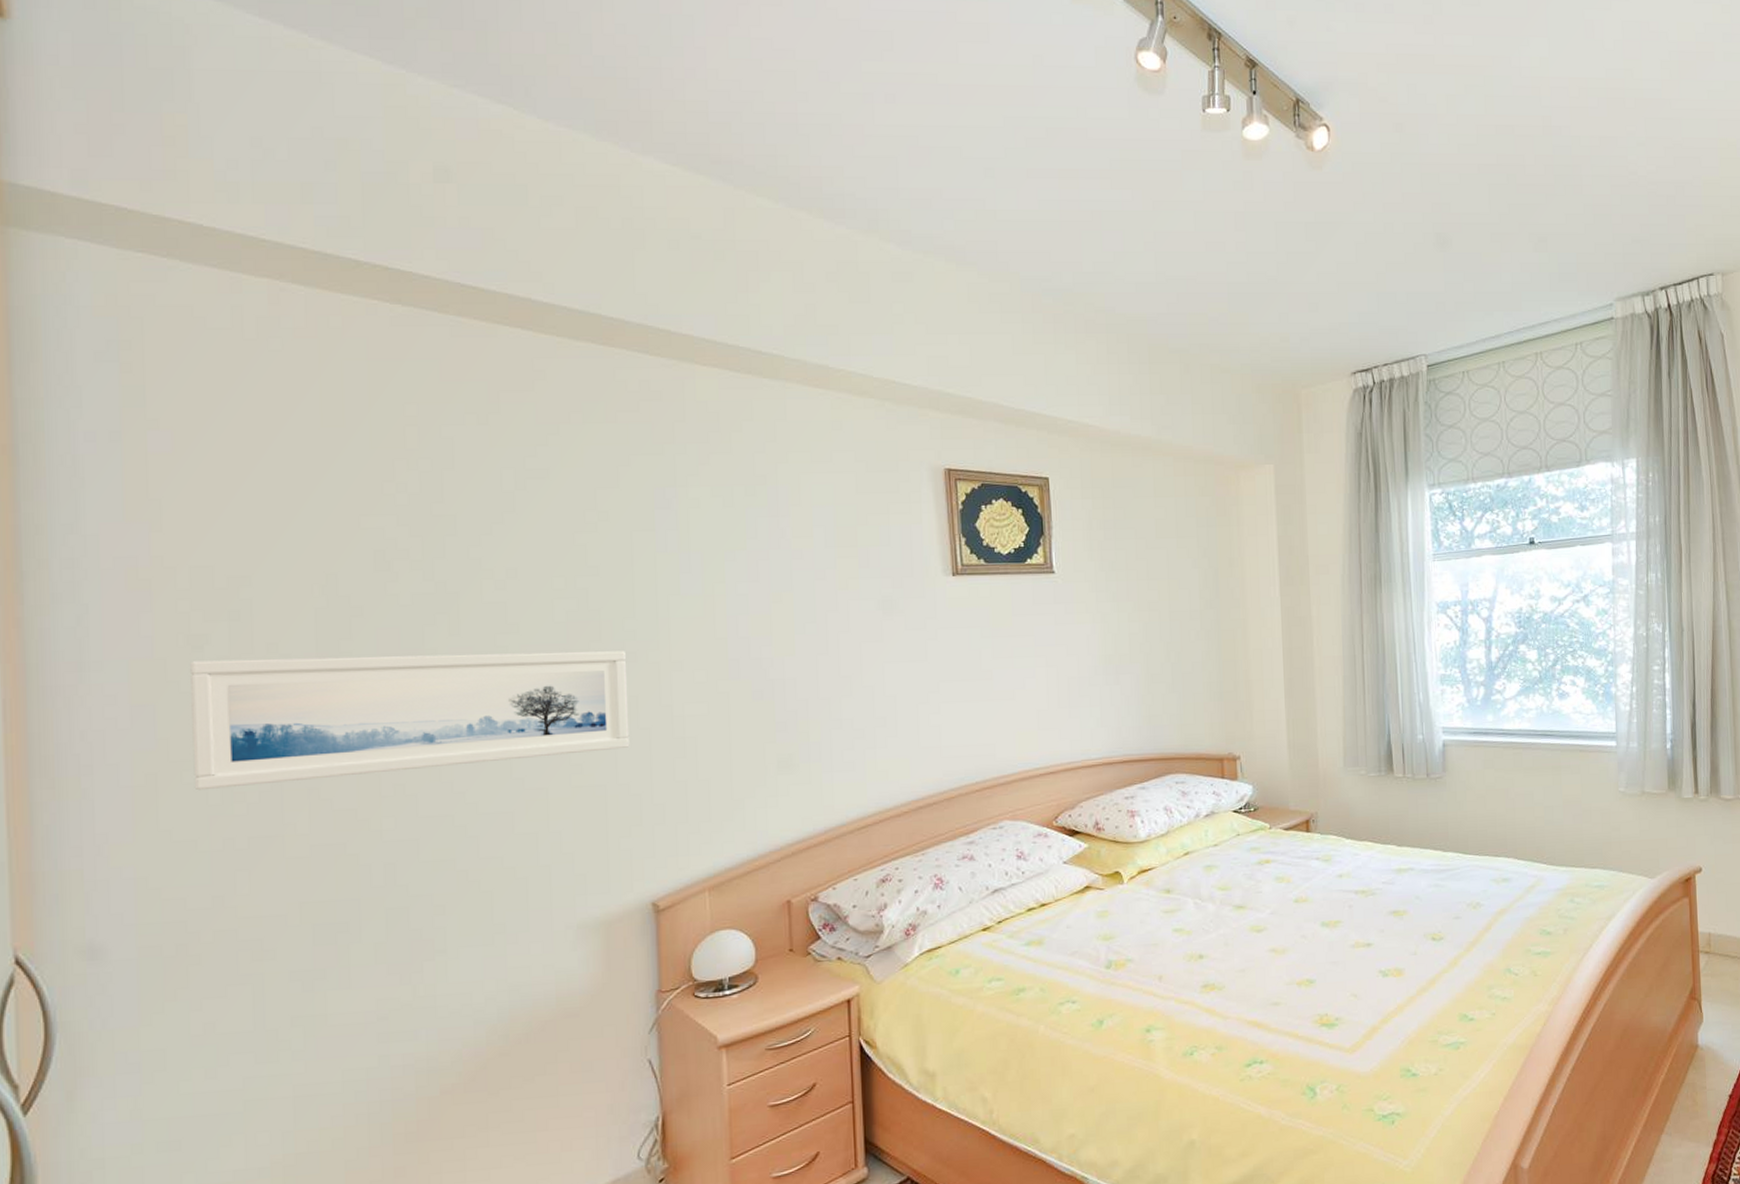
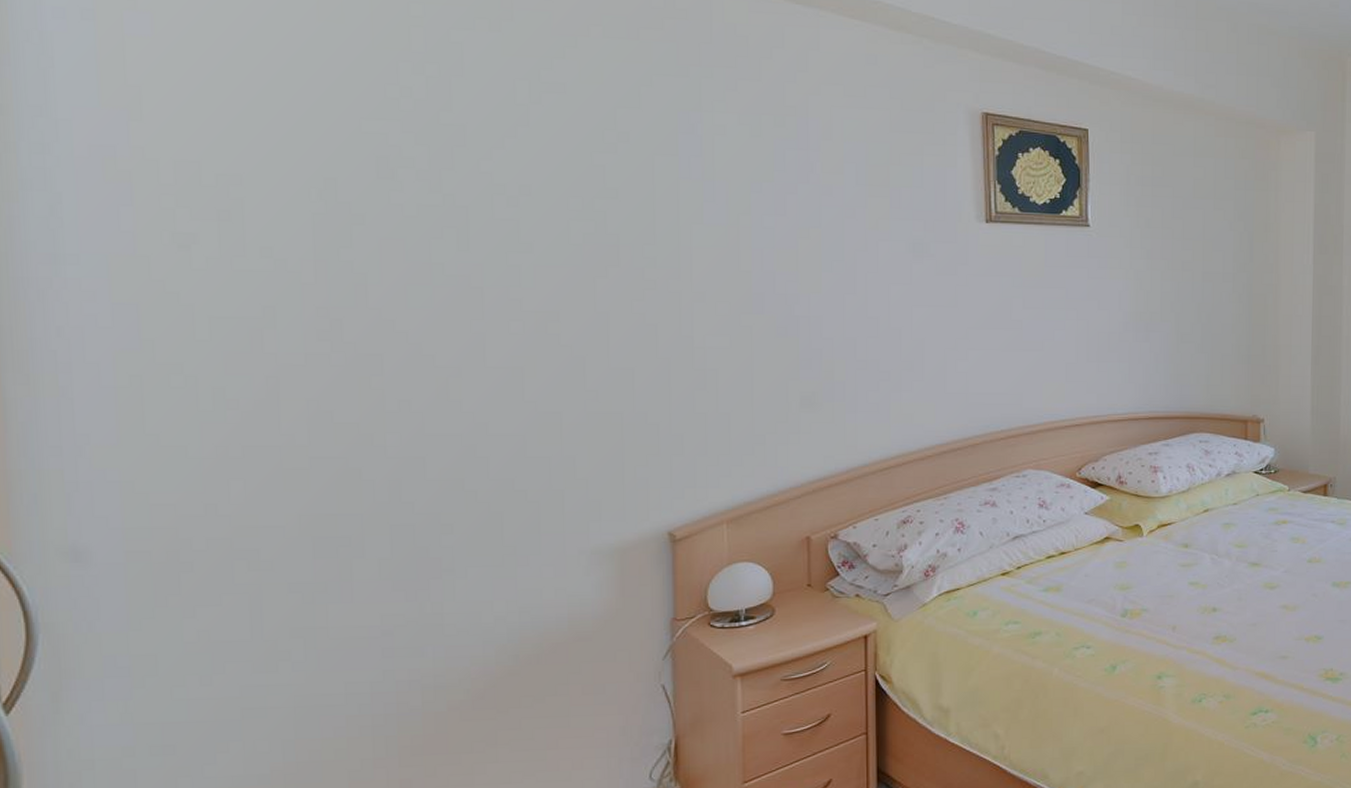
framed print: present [190,651,630,791] -> none [176,260,648,396]

